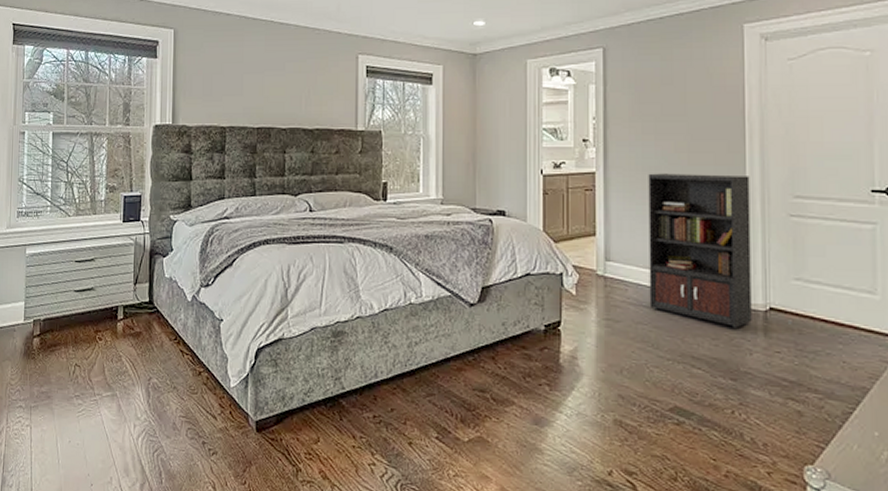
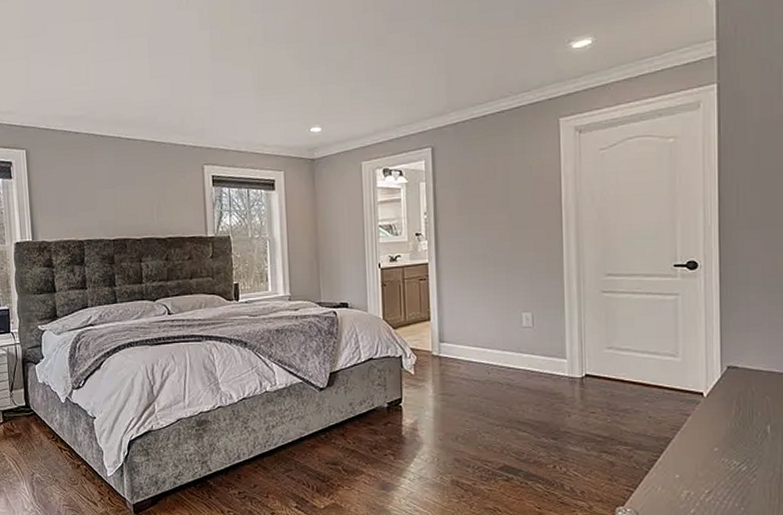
bookcase: present [648,173,792,328] -> none [476,258,605,394]

